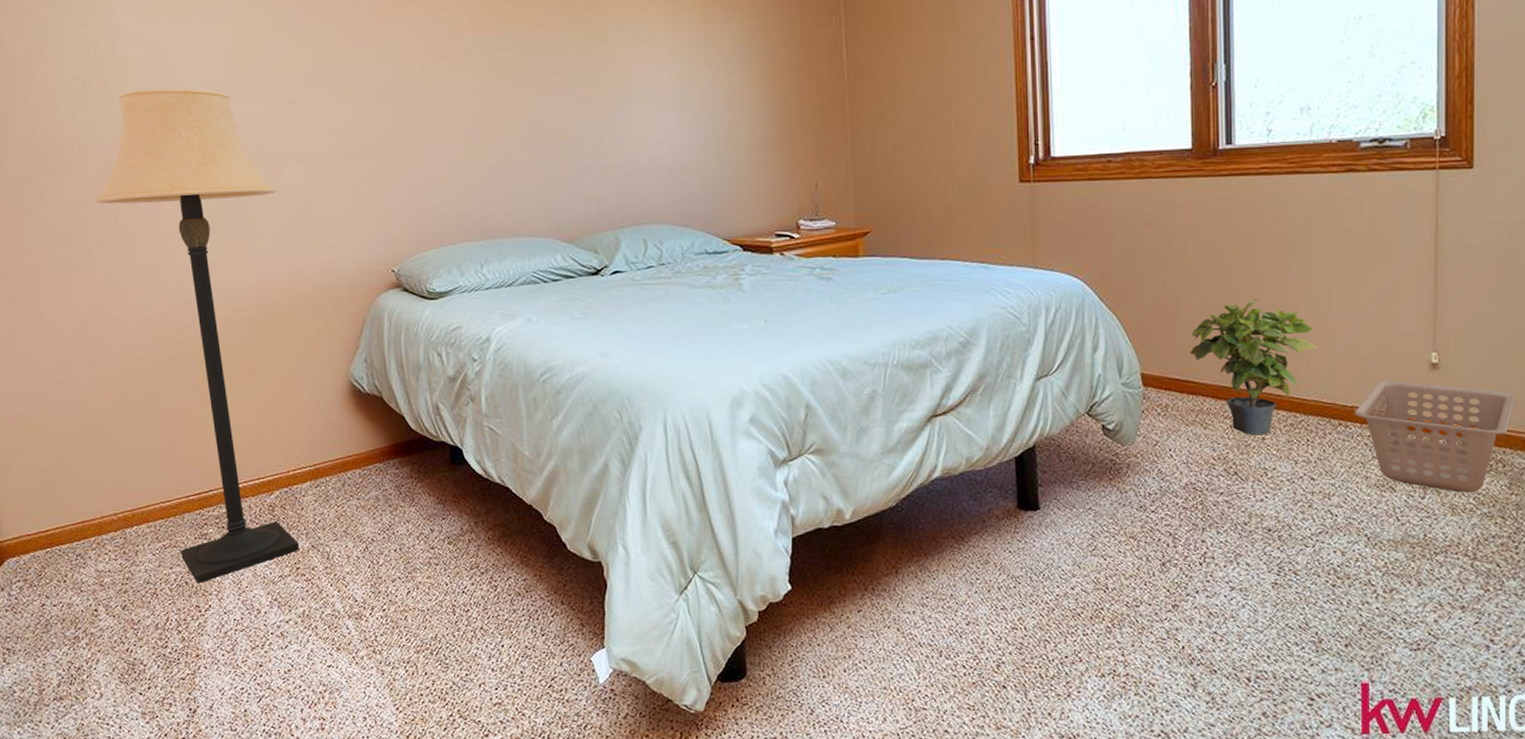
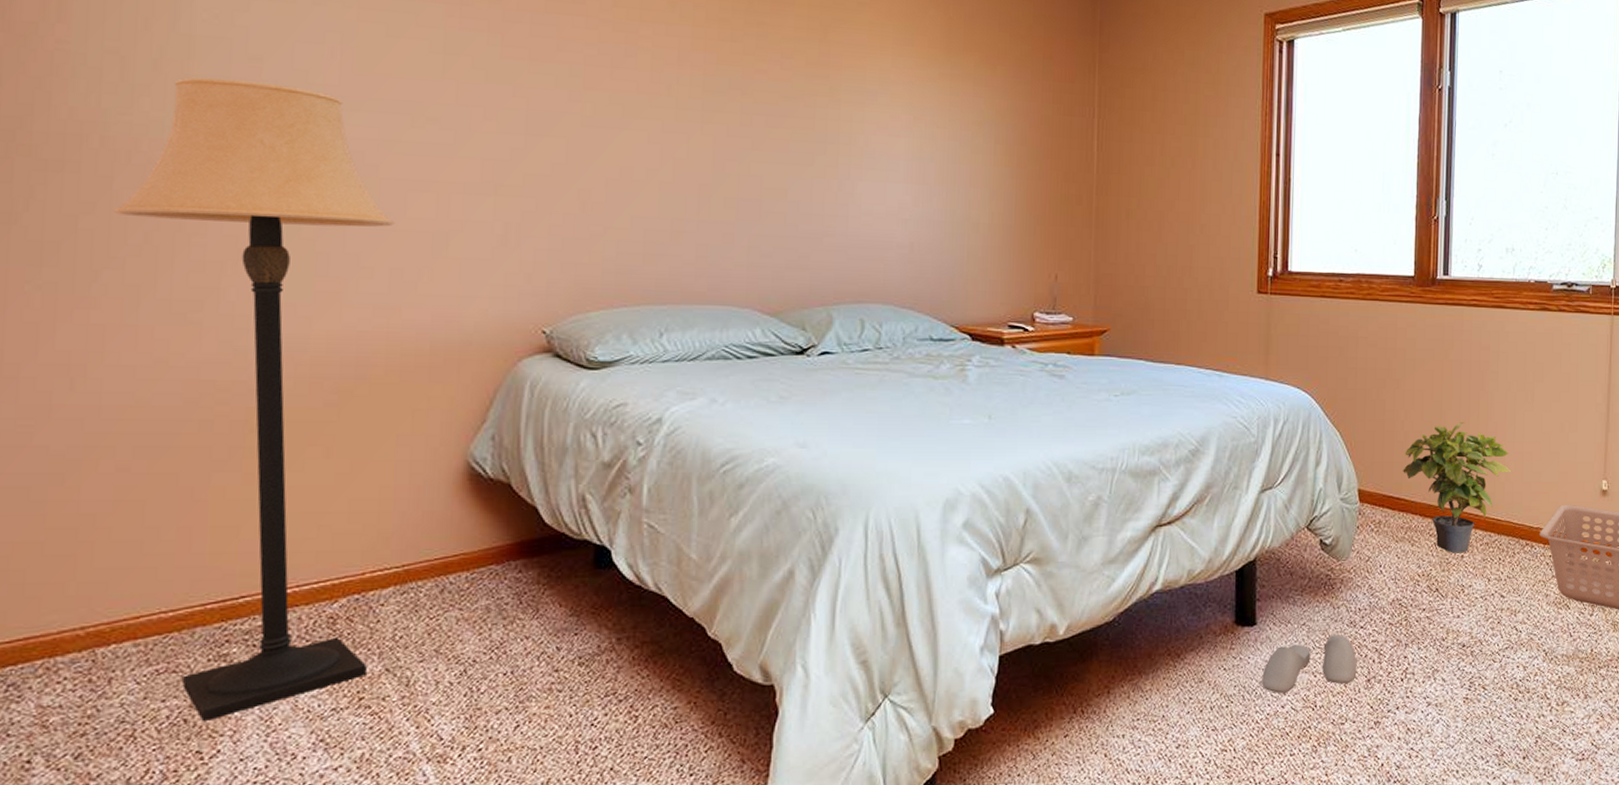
slippers: none [1049,519,1150,575] -> present [1262,635,1357,693]

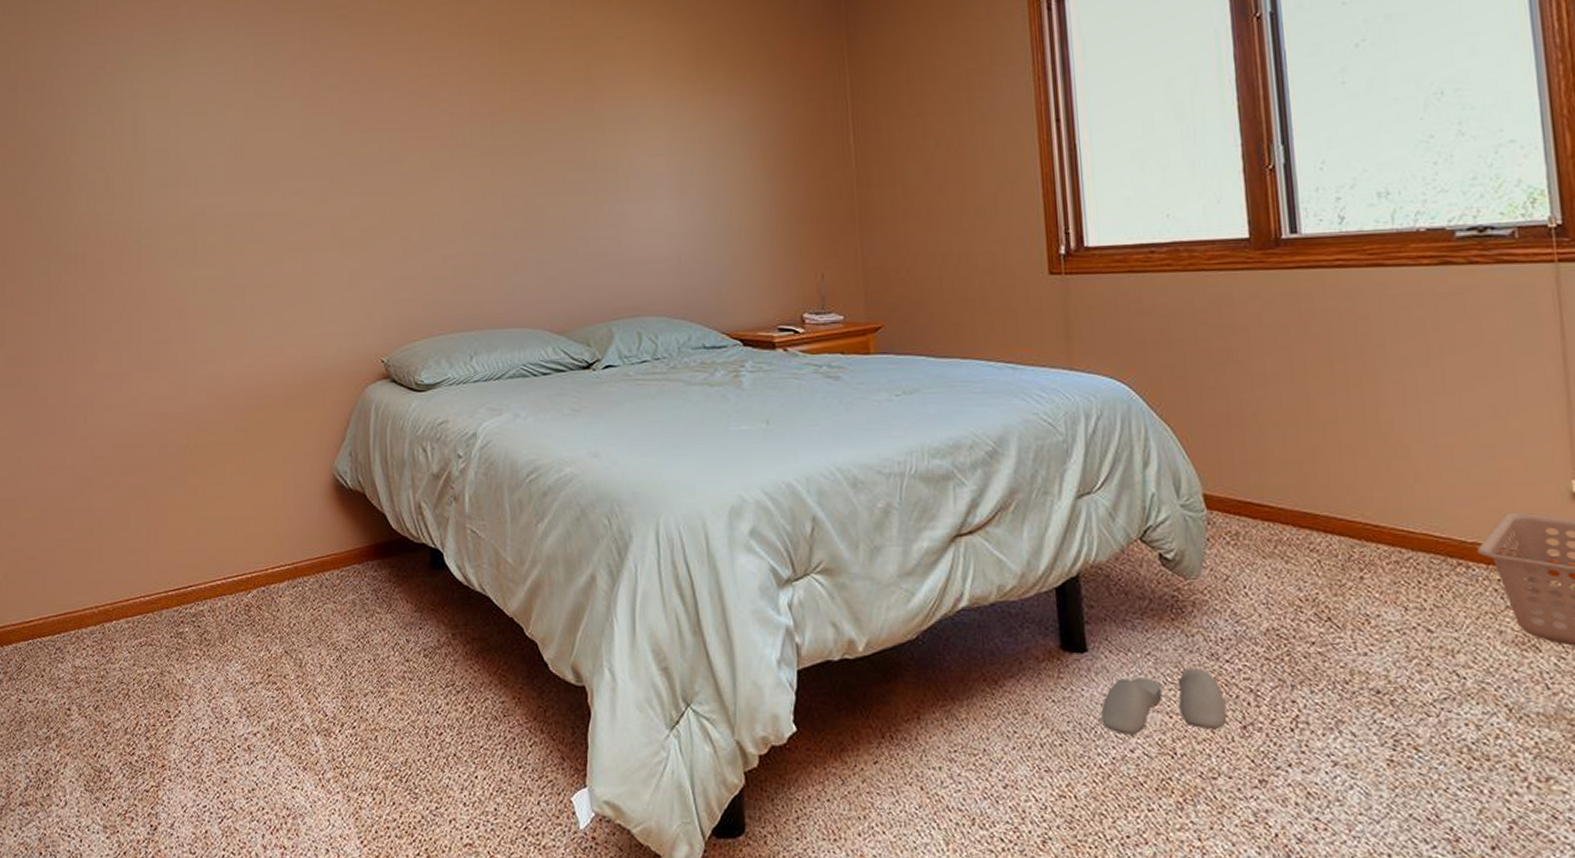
lamp: present [114,77,395,721] -> none [105,179,276,686]
potted plant: present [1403,422,1512,553] -> none [1261,410,1423,574]

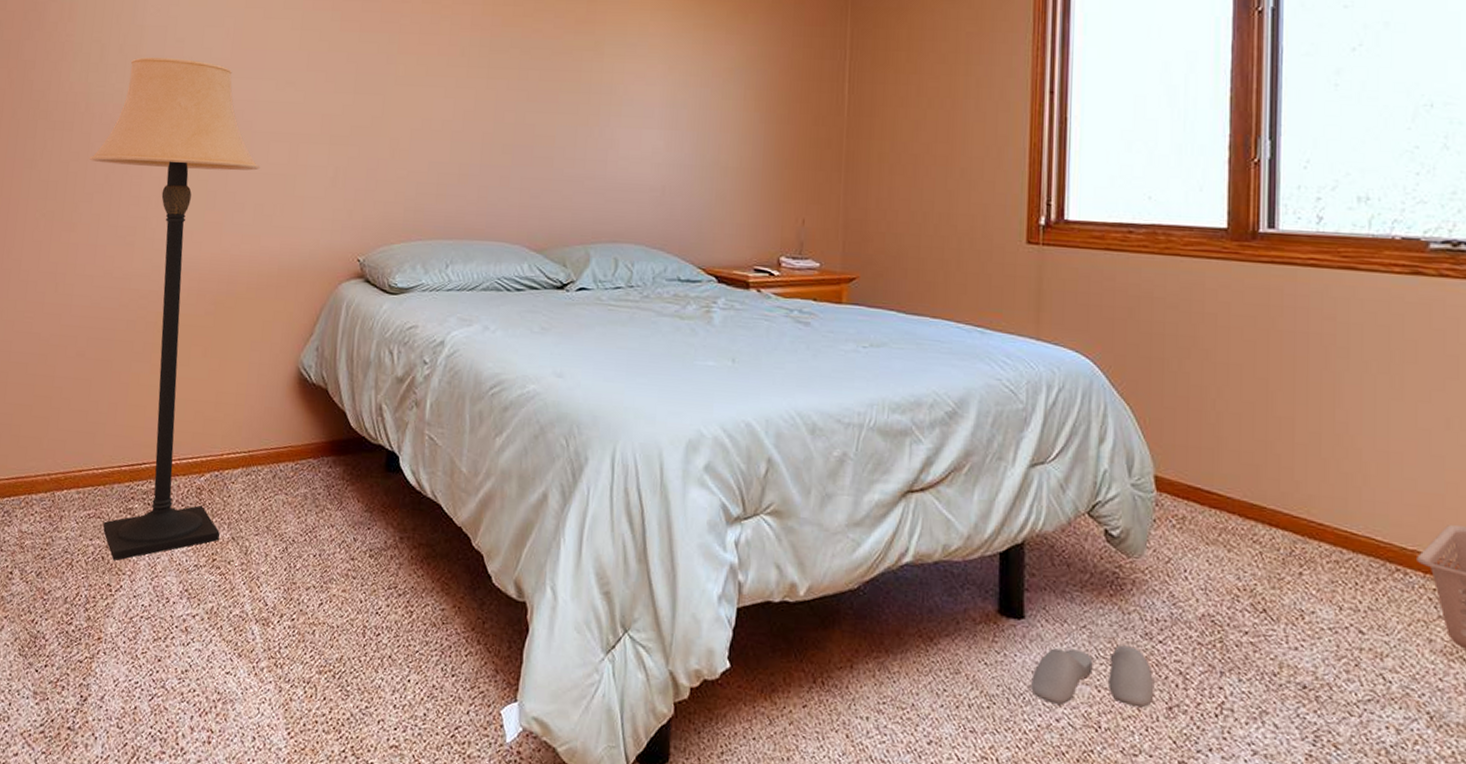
lamp: none [105,179,276,686] -> present [89,57,261,560]

